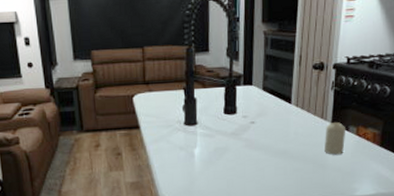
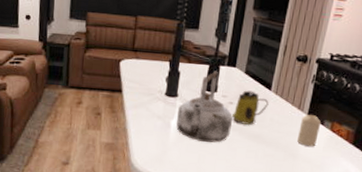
kettle: none [200,92,256,166] -> present [176,70,233,143]
mug: none [256,107,291,143] -> present [232,90,269,126]

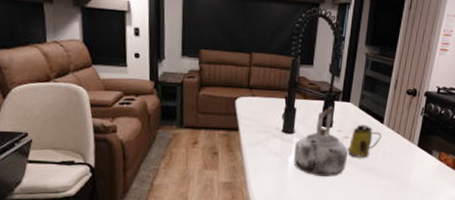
candle: present [297,114,322,147] -> none [408,145,430,176]

